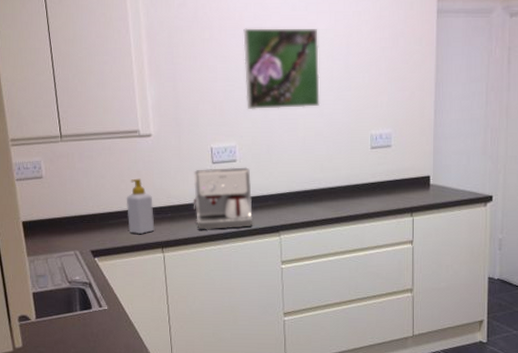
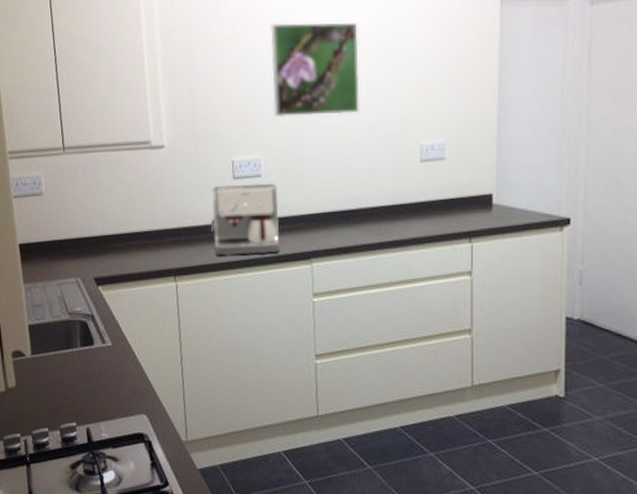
soap bottle: present [126,178,155,235] -> none [134,196,167,261]

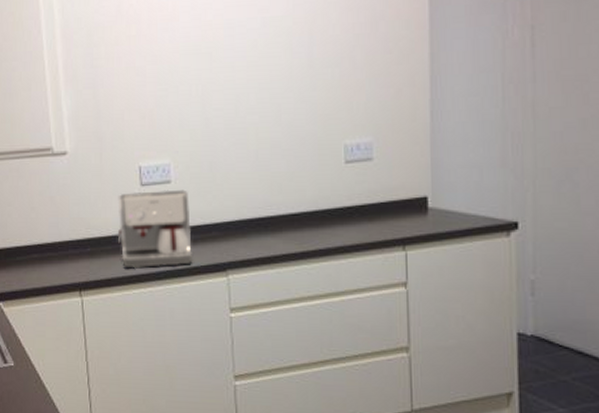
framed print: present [270,23,360,117] -> none [178,16,277,119]

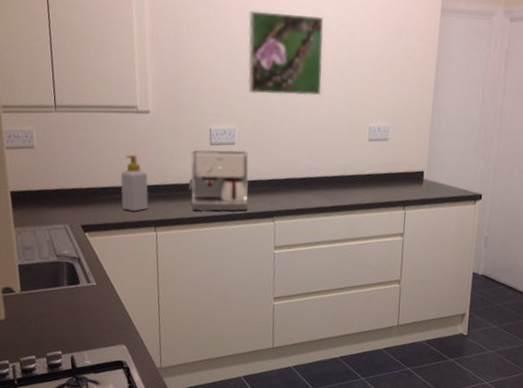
soap bottle: none [36,205,71,274] -> present [120,155,149,212]
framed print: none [178,16,277,119] -> present [248,10,324,96]

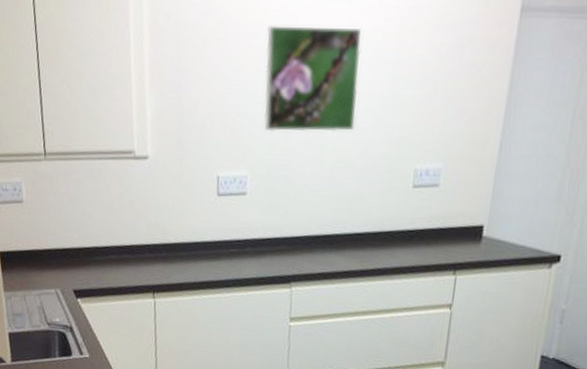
soap bottle: present [120,155,149,212] -> none [115,209,147,276]
coffee maker: present [188,149,249,212] -> none [191,201,262,276]

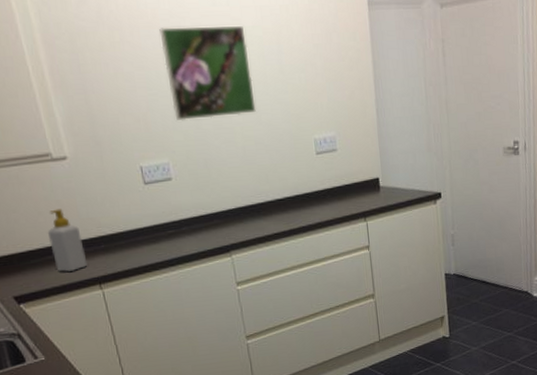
soap bottle: none [115,209,147,276] -> present [47,208,88,273]

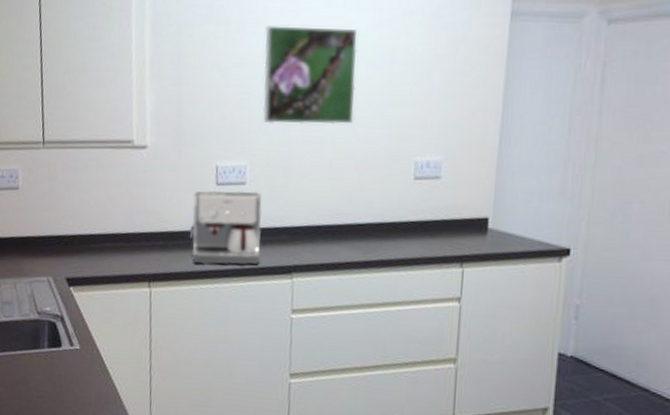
soap bottle: present [47,208,88,273] -> none [111,196,143,264]
coffee maker: none [124,185,199,260] -> present [189,190,262,266]

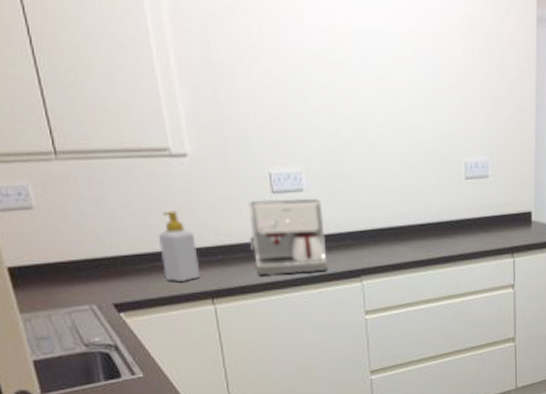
soap bottle: none [111,196,143,264] -> present [158,210,201,283]
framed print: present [263,26,358,125] -> none [304,21,405,128]

